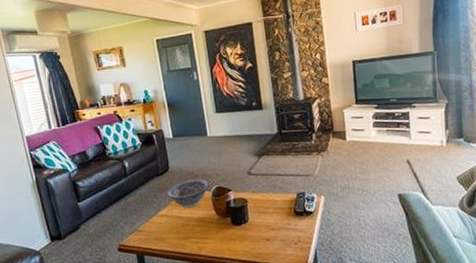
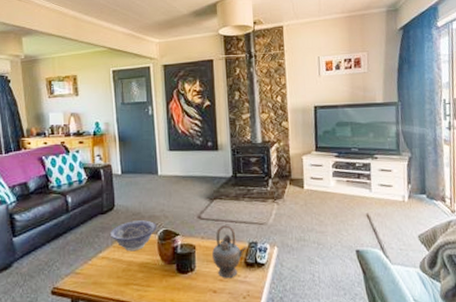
teapot: none [263,178,296,227] -> present [212,224,247,278]

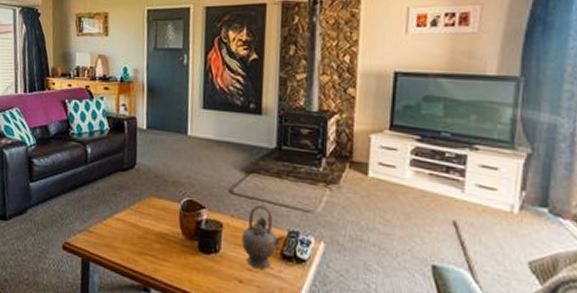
decorative bowl: present [109,220,157,252] -> none [127,183,181,219]

